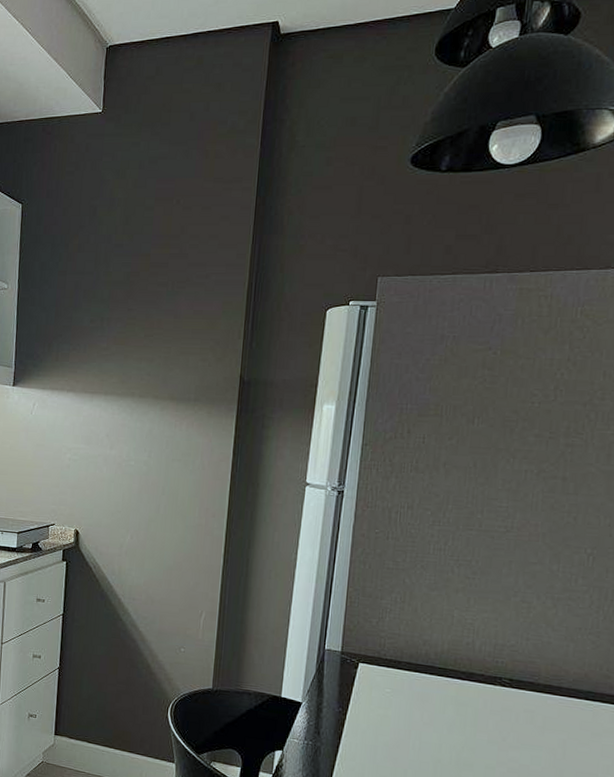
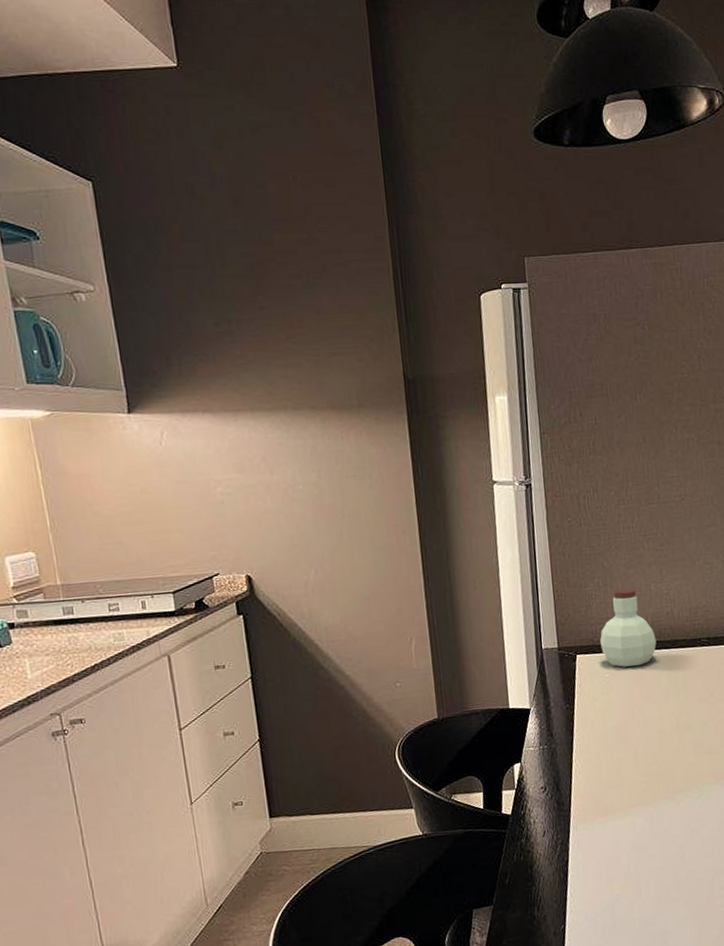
jar: none [386,608,450,690] -> present [599,588,657,667]

